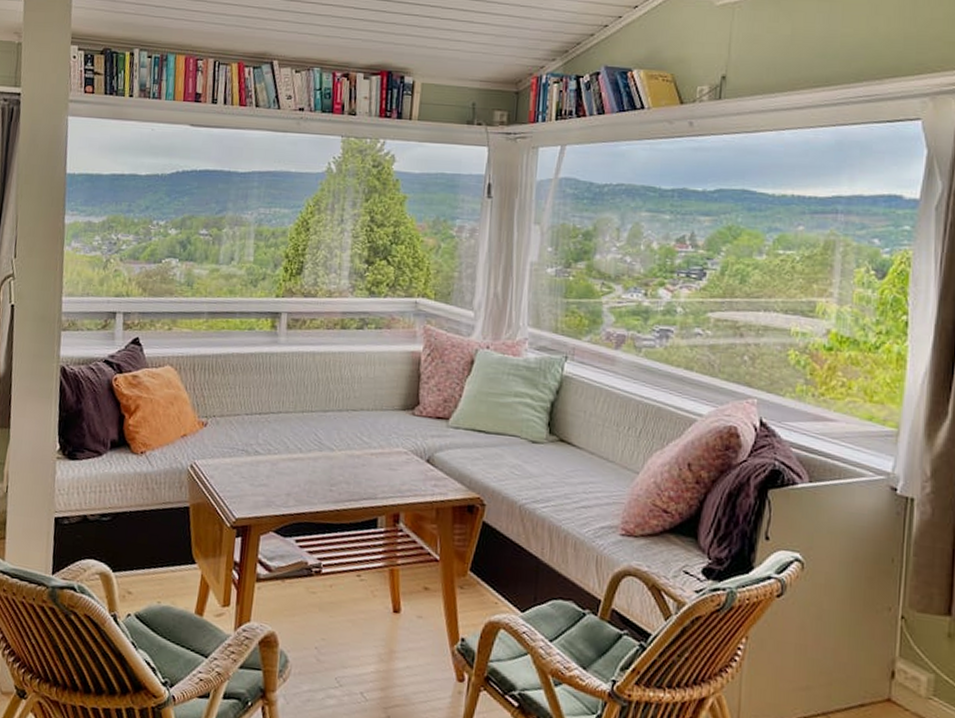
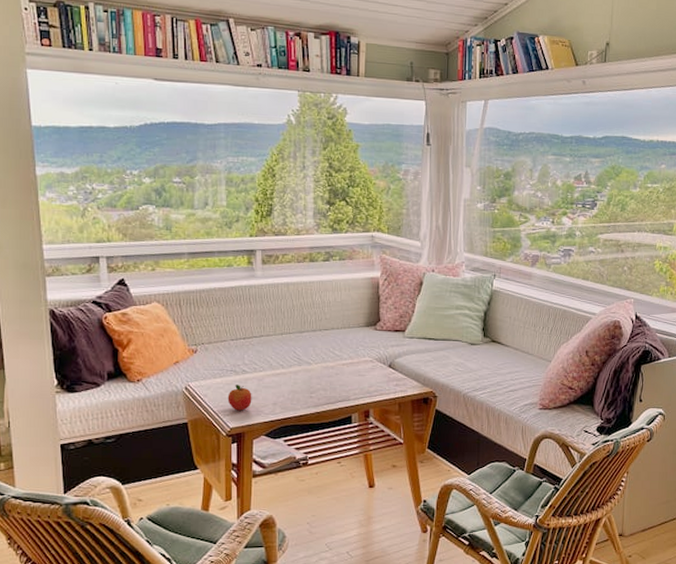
fruit: none [235,467,264,499] -> present [227,385,252,411]

